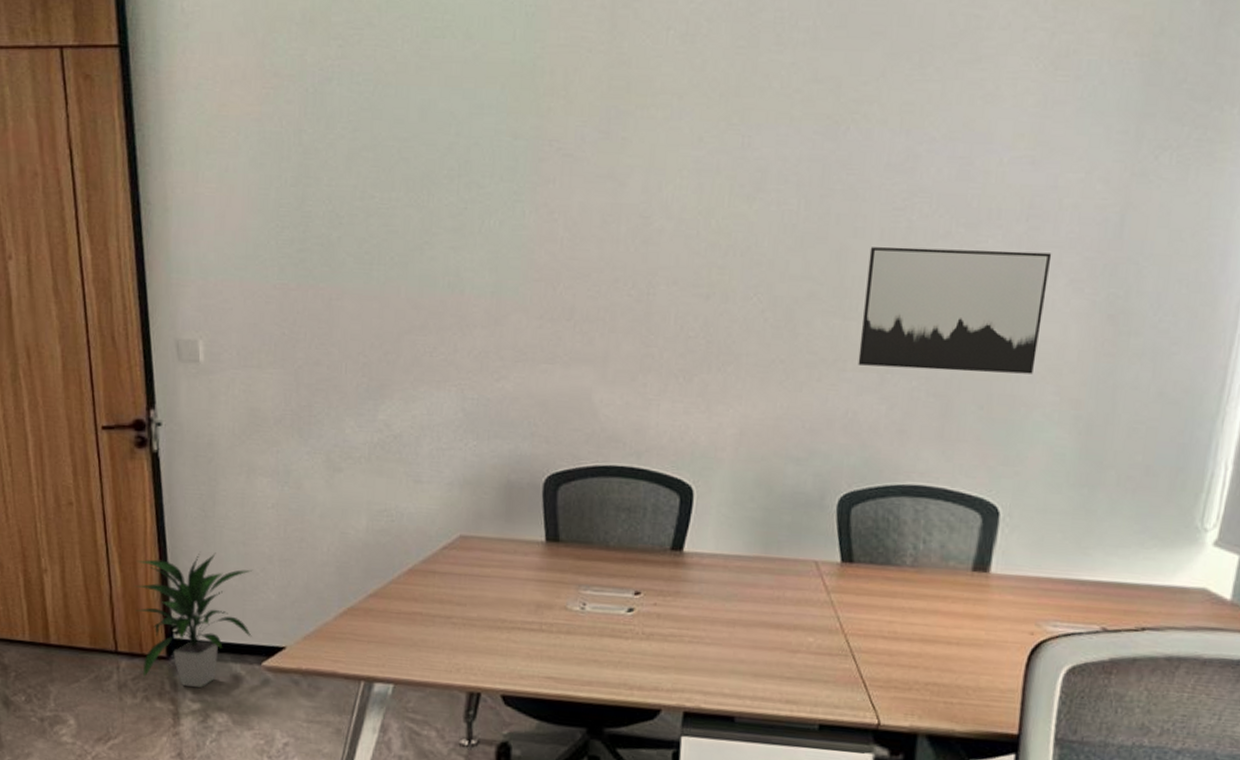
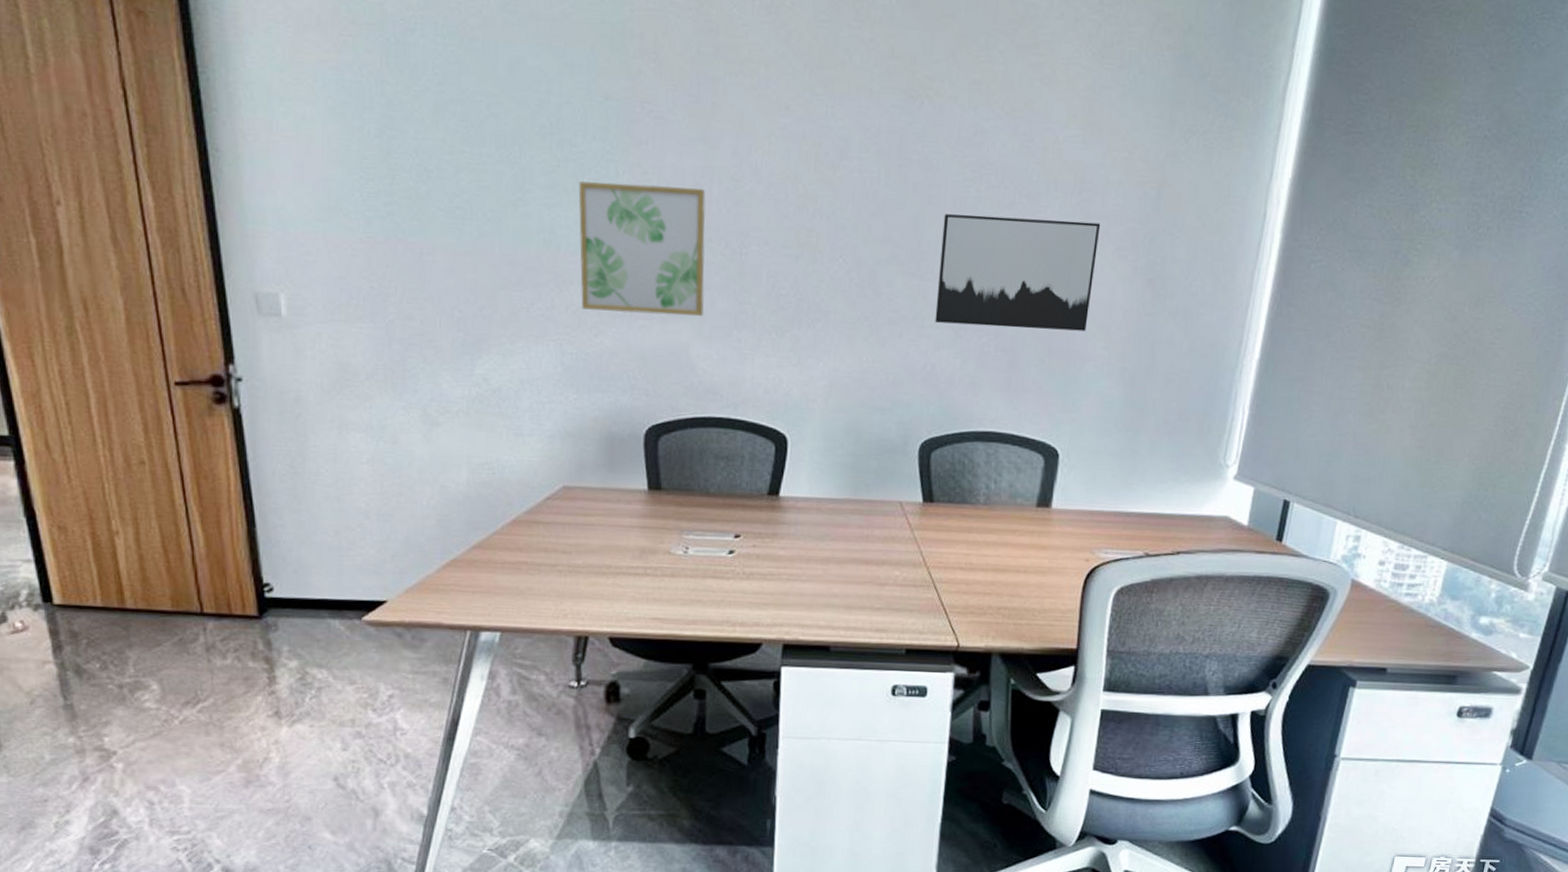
indoor plant: present [134,551,253,687] -> none [219,508,350,645]
wall art: none [483,223,613,361] -> present [578,181,706,317]

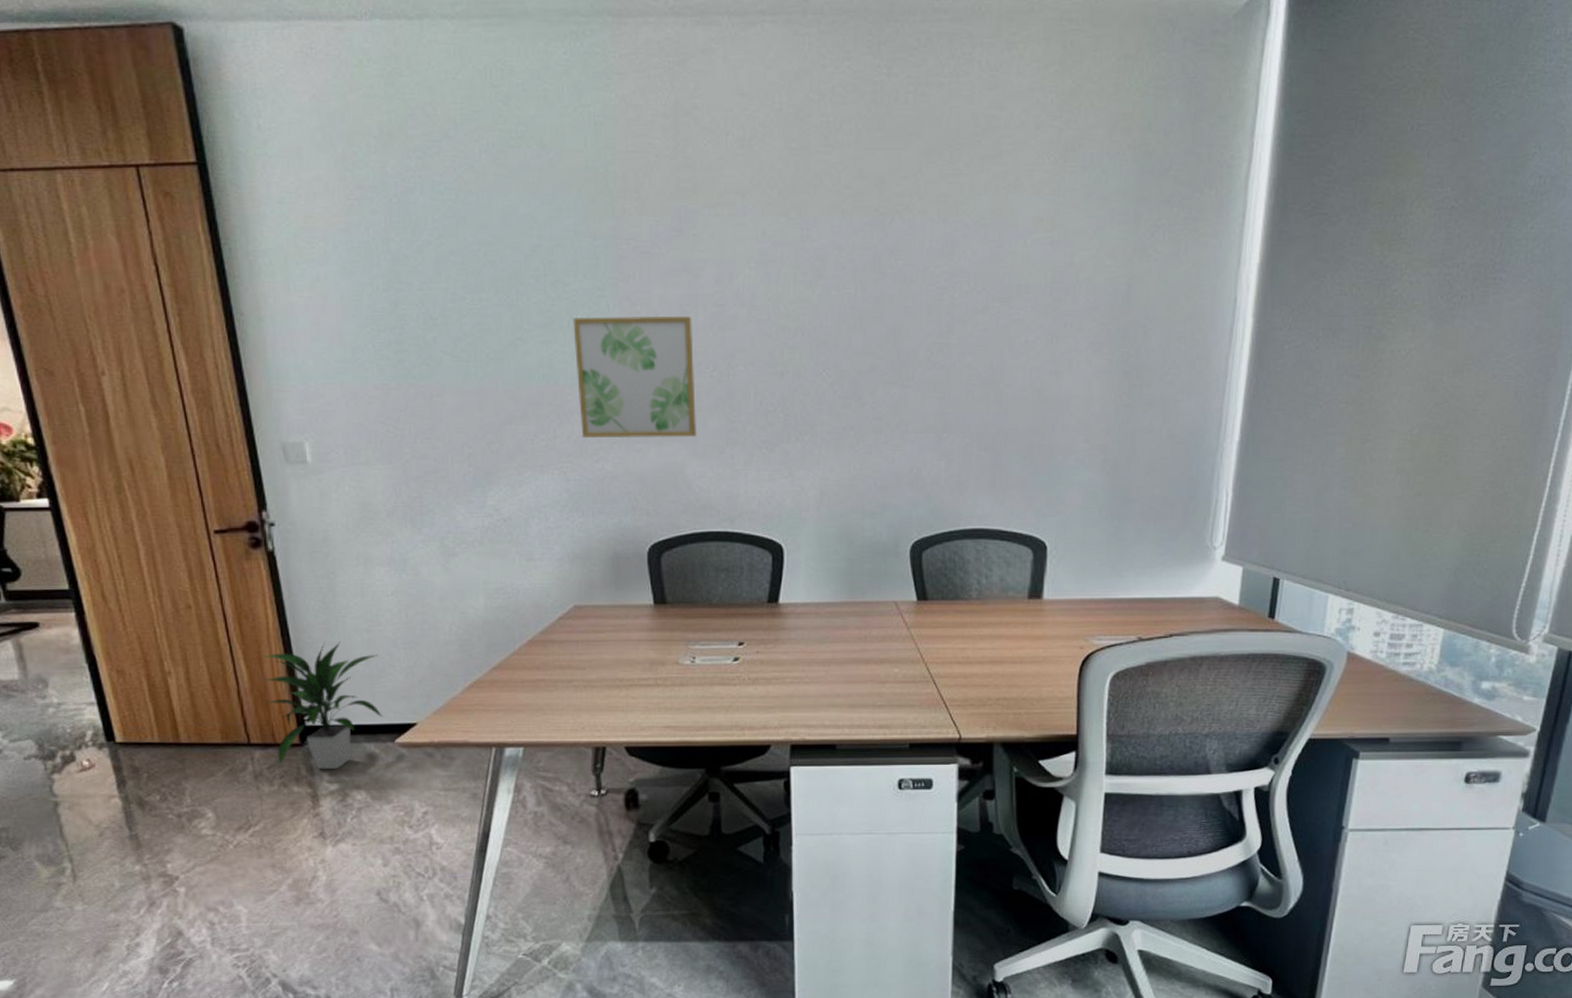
indoor plant: none [219,508,350,645] -> present [261,641,383,769]
wall art: present [935,214,1101,331] -> none [918,320,1074,427]

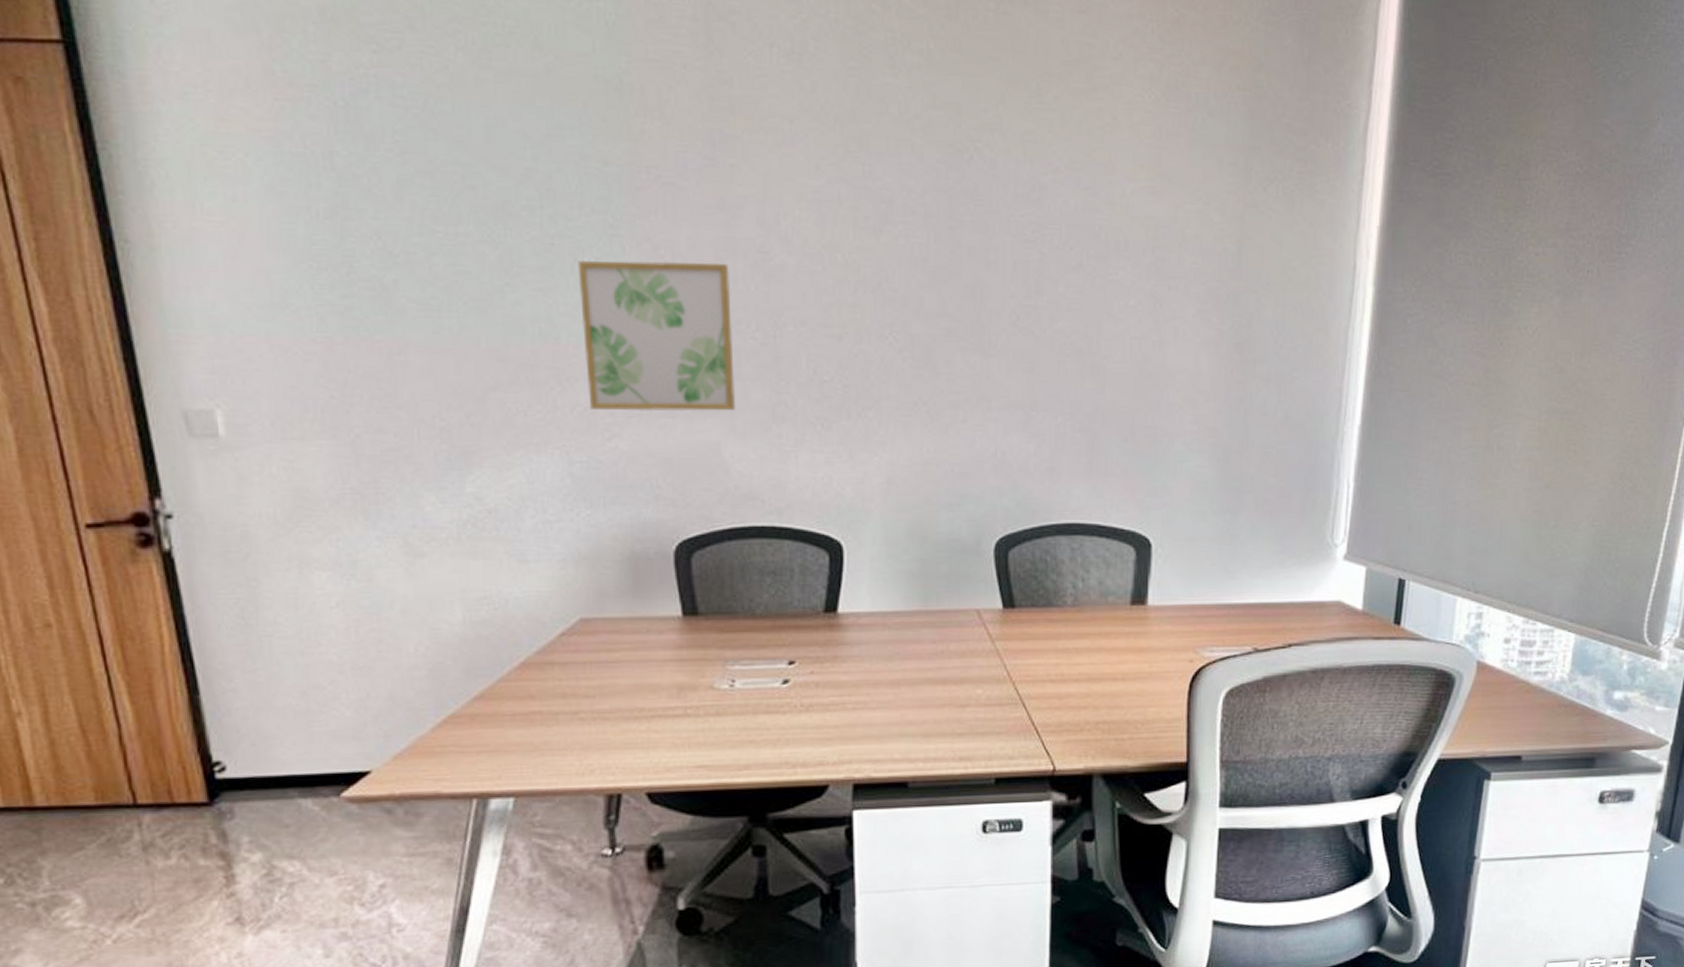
indoor plant: present [261,641,383,769] -> none [153,668,325,835]

